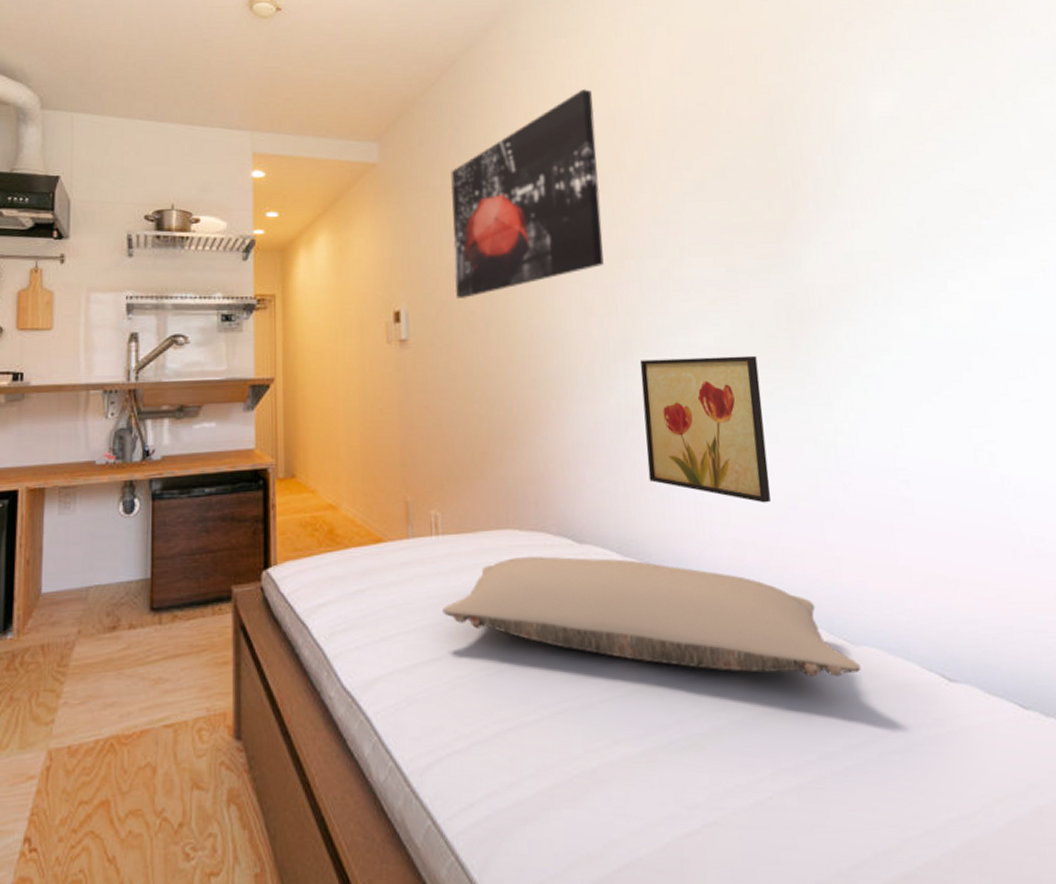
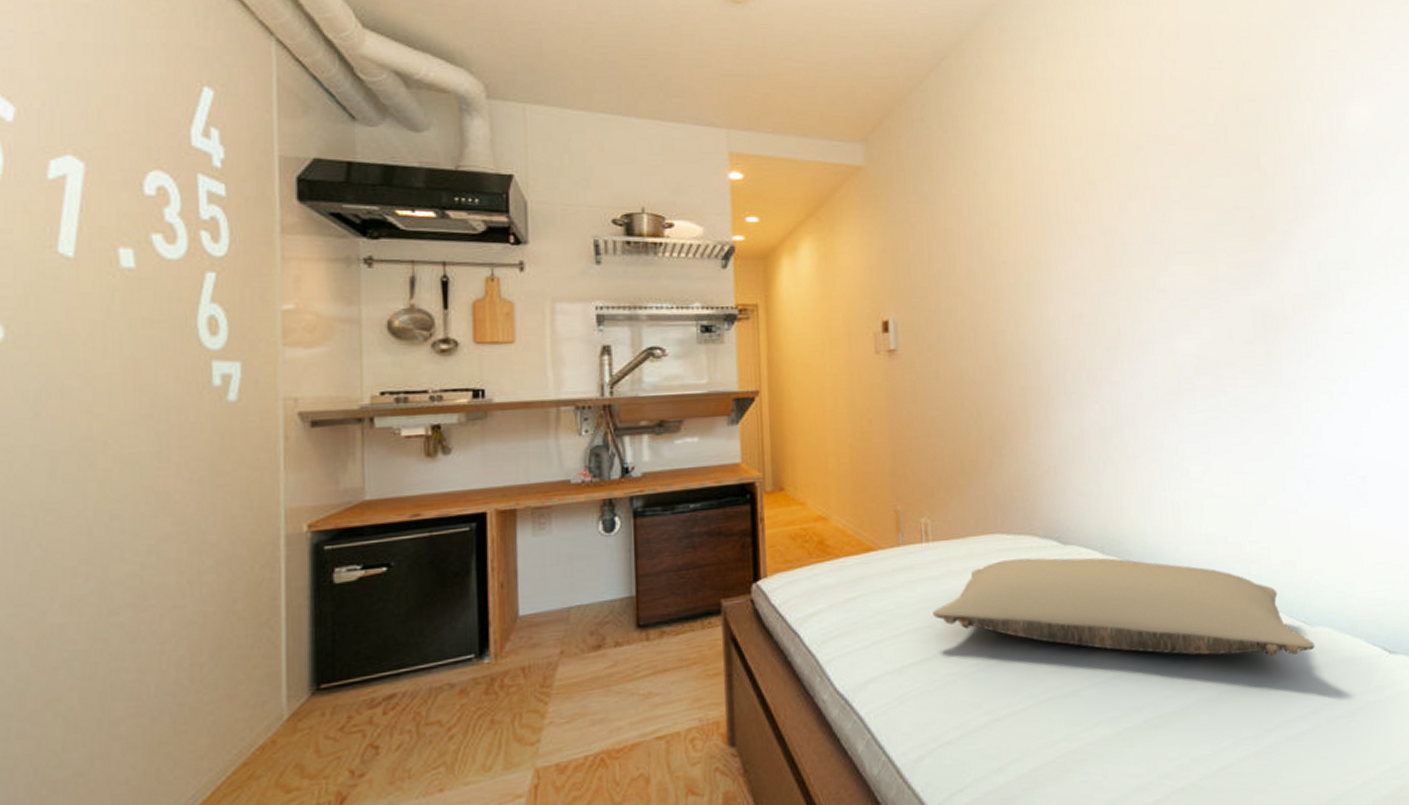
wall art: present [450,89,604,299] -> none [939,92,1092,308]
wall art: present [639,355,771,503] -> none [1124,361,1242,501]

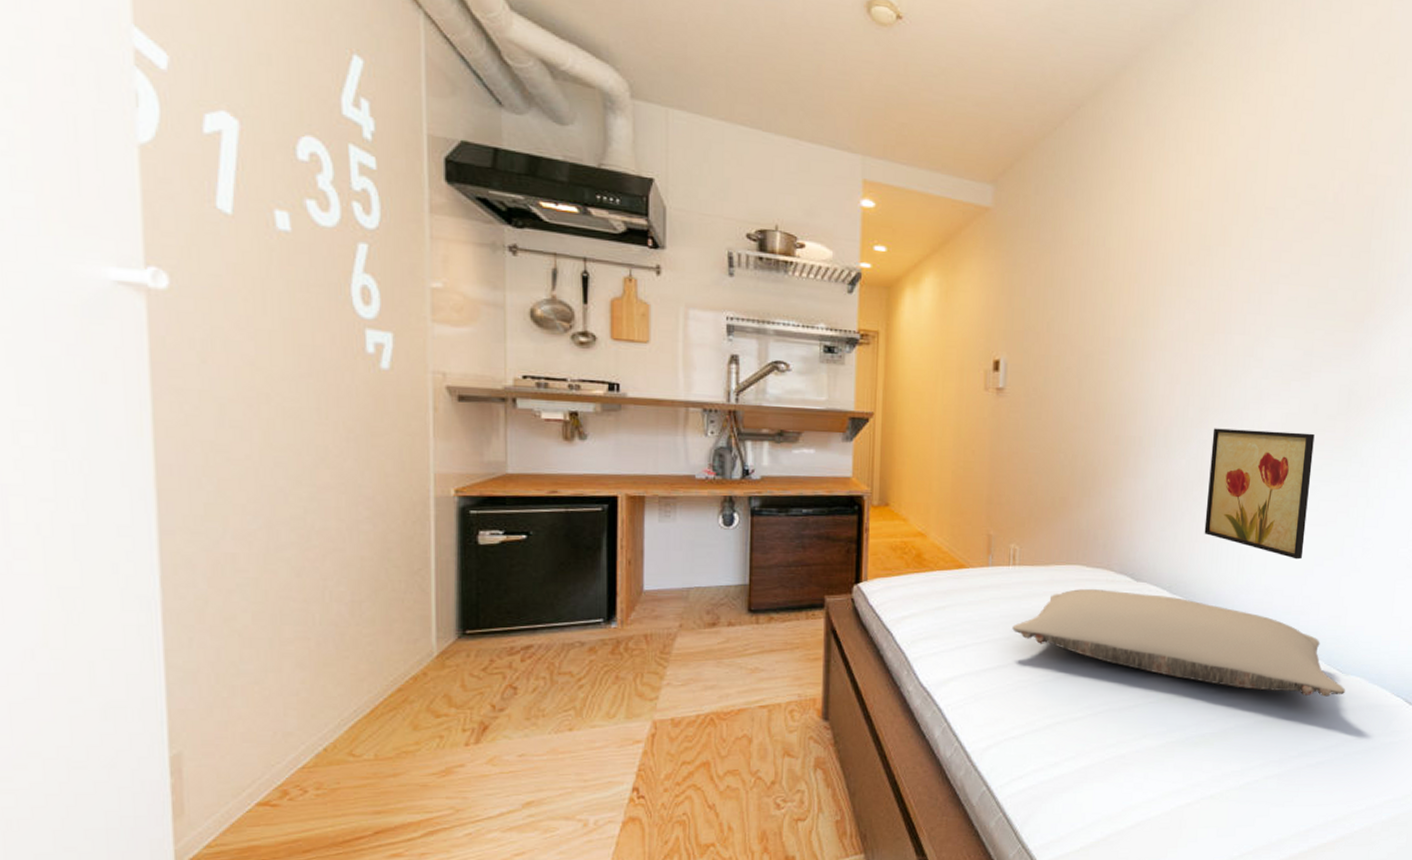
wall art: none [1124,361,1242,501] -> present [1204,428,1315,560]

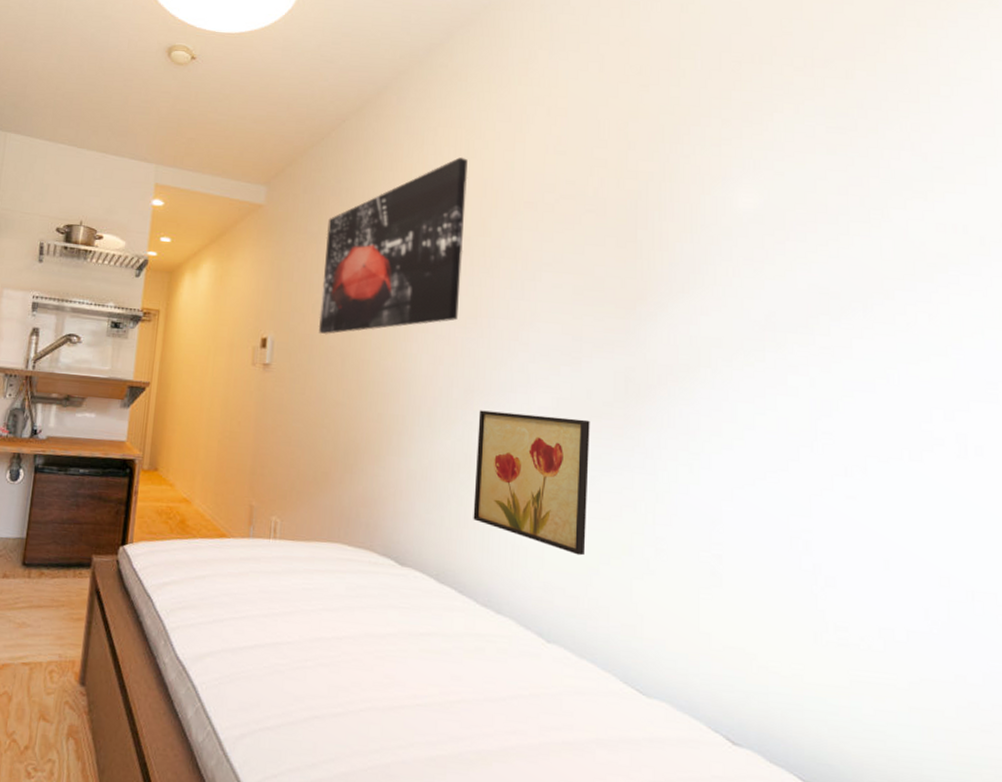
pillow: present [1012,589,1346,697] -> none [271,569,649,722]
wall art: none [1054,155,1211,355] -> present [318,157,468,334]

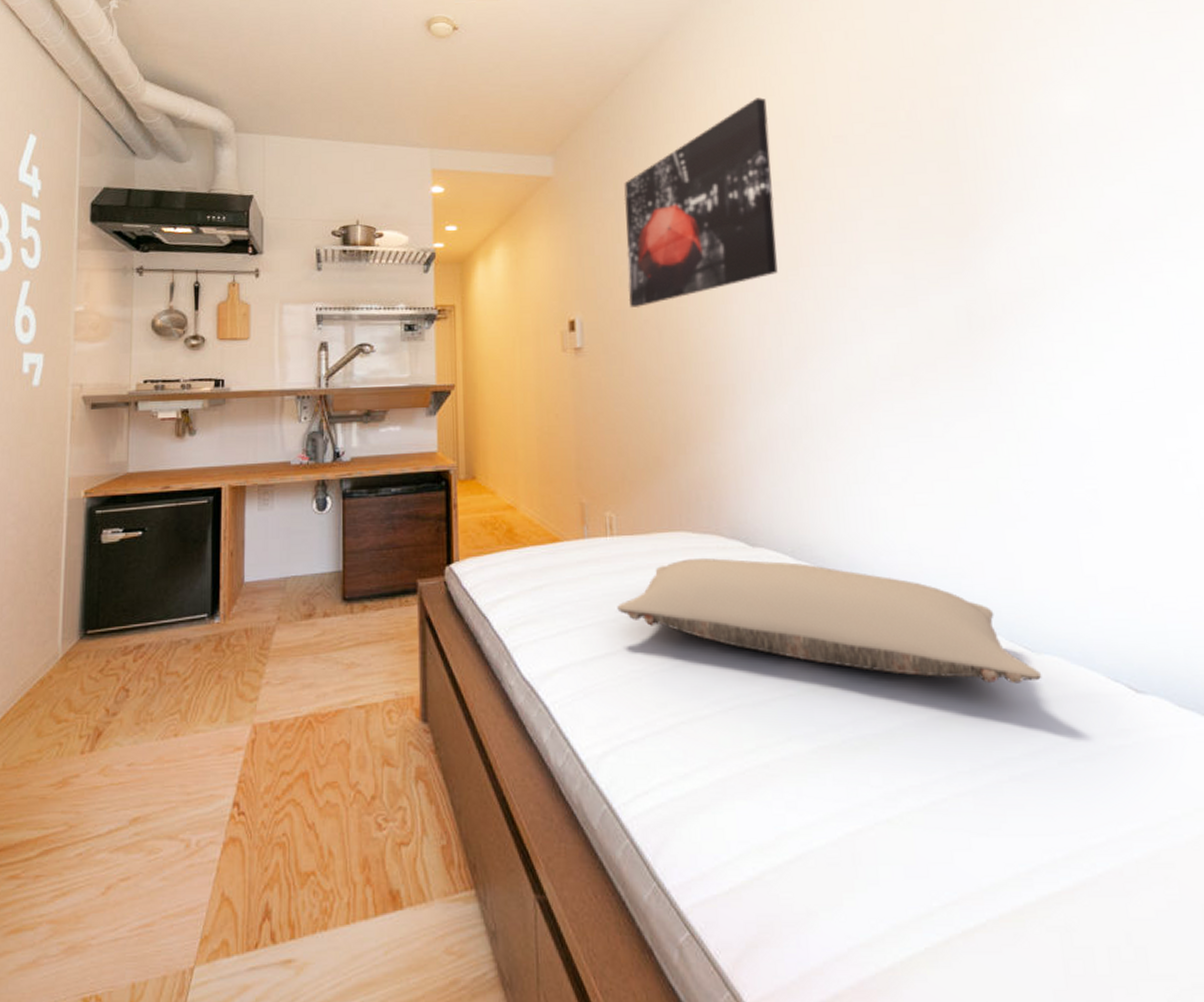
pillow: none [271,569,649,722] -> present [617,558,1042,684]
wall art: present [473,410,590,556] -> none [814,362,949,510]

